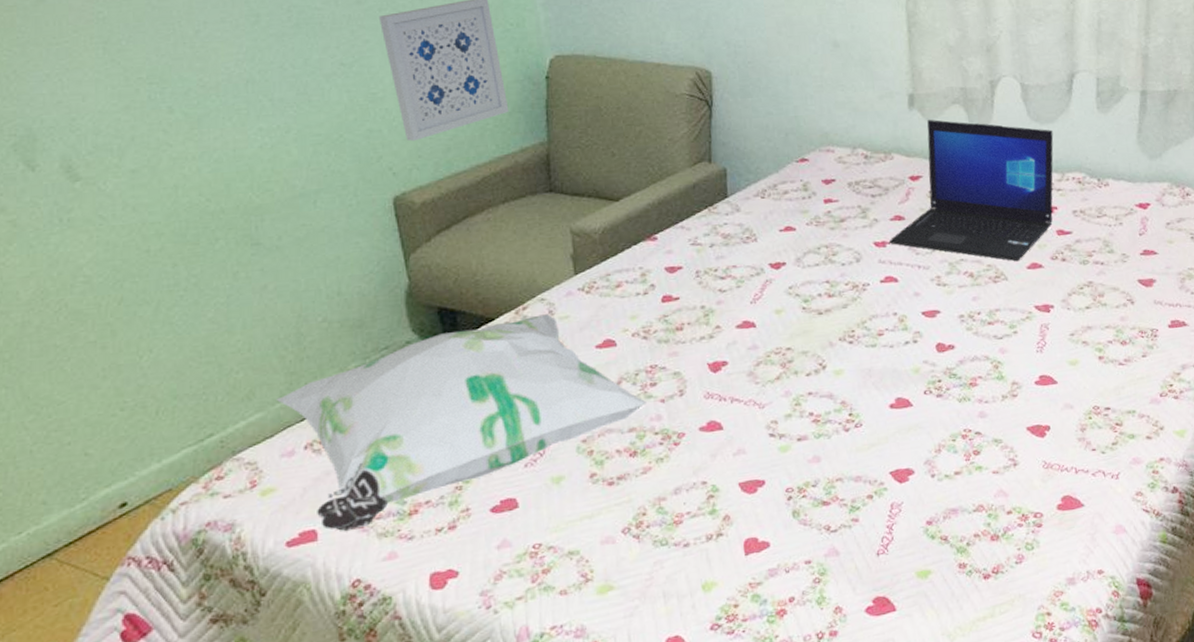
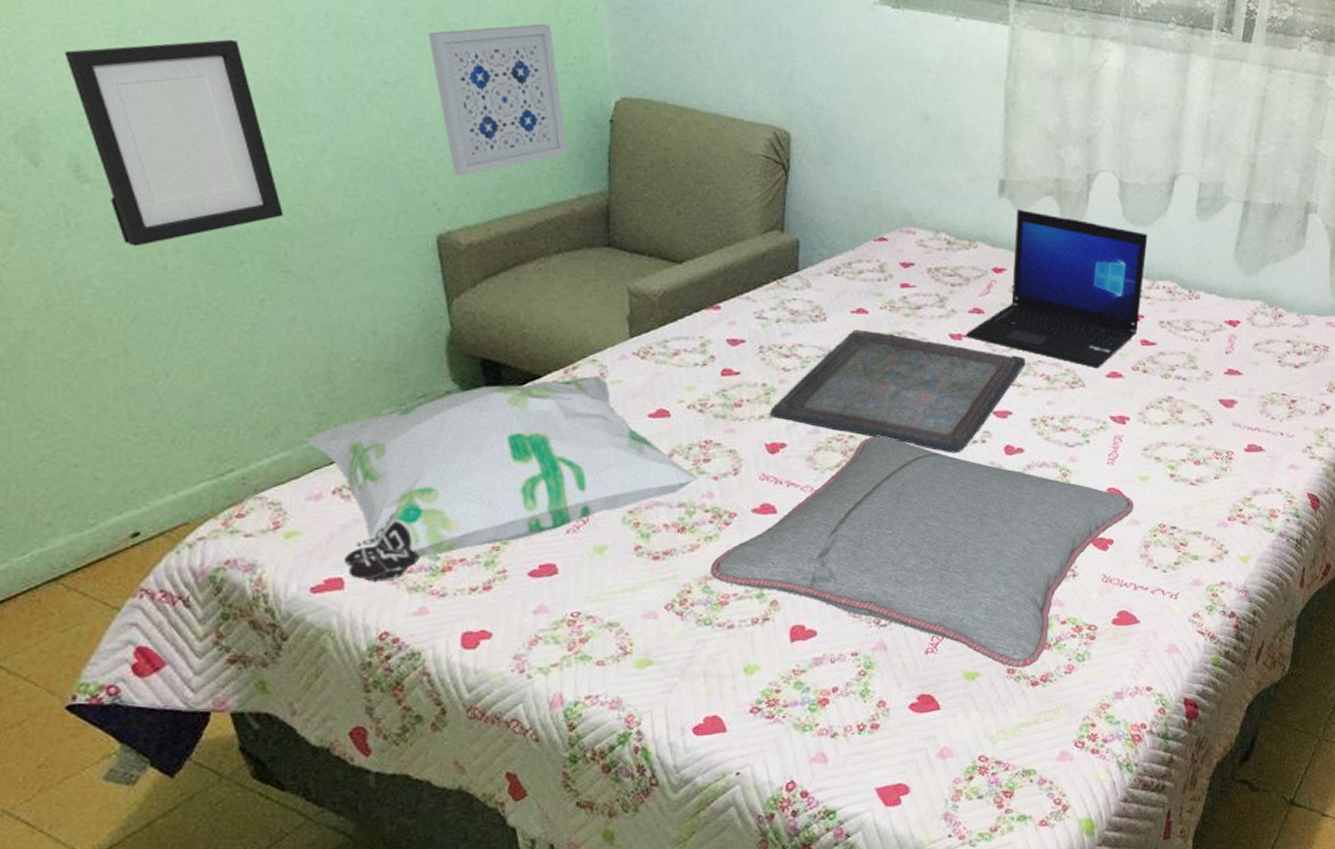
picture frame: none [58,40,254,235] -> present [64,39,284,246]
pillow: none [663,345,1067,562] -> present [710,436,1134,668]
serving tray: none [710,246,949,356] -> present [770,329,1025,453]

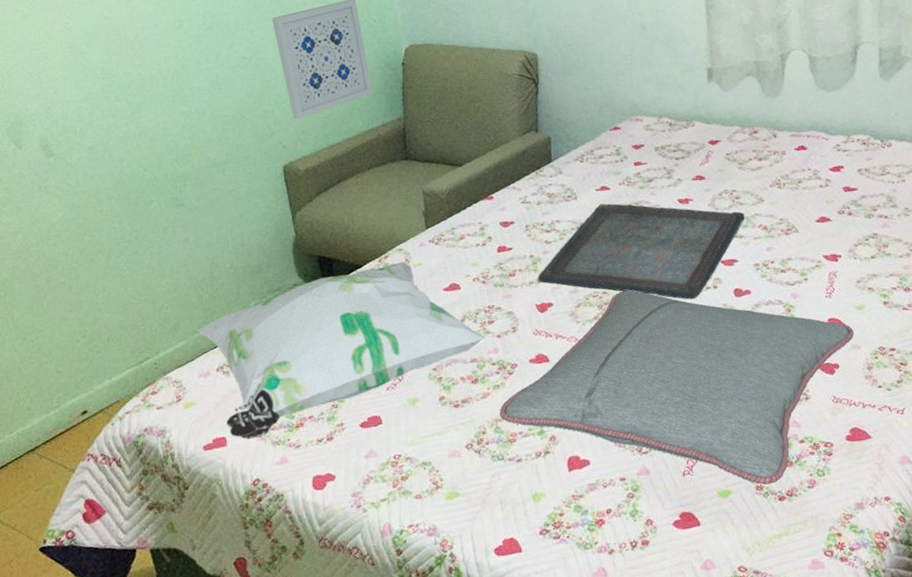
picture frame: present [64,39,284,246] -> none [37,42,179,198]
laptop: present [966,208,1148,369] -> none [692,90,840,216]

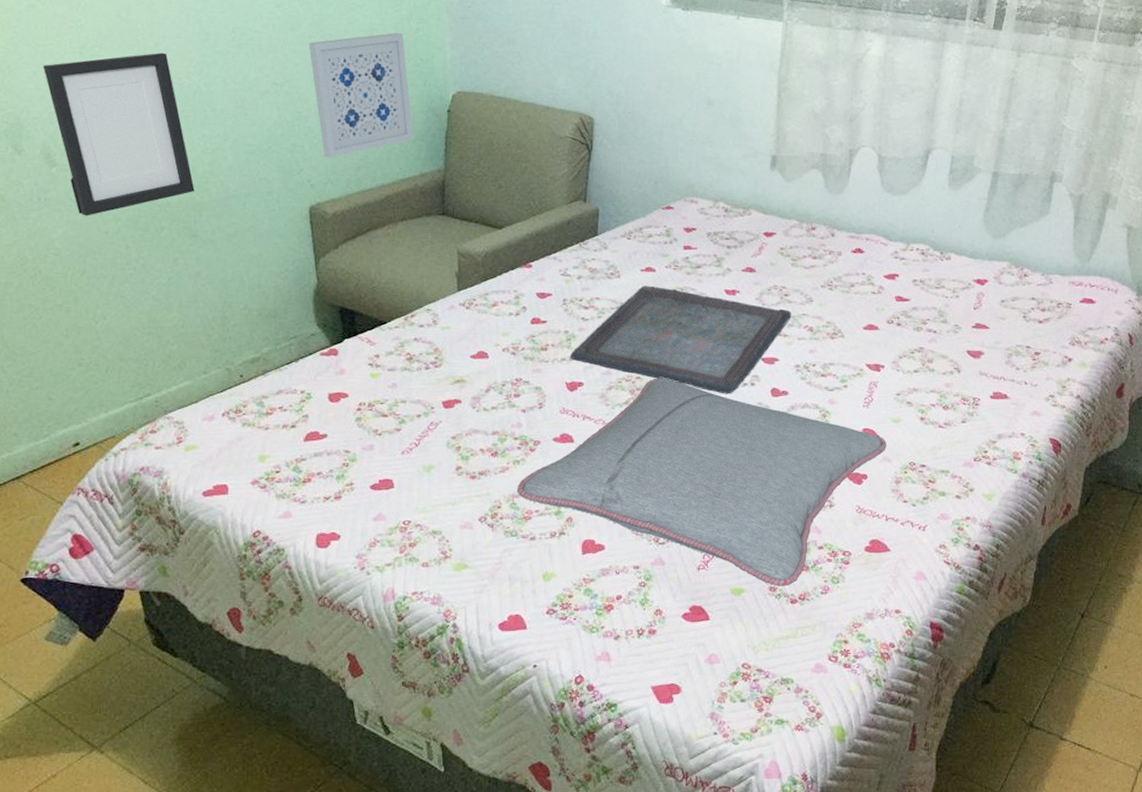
picture frame: none [37,42,179,198] -> present [43,52,195,216]
decorative pillow: present [195,262,485,440] -> none [201,323,510,490]

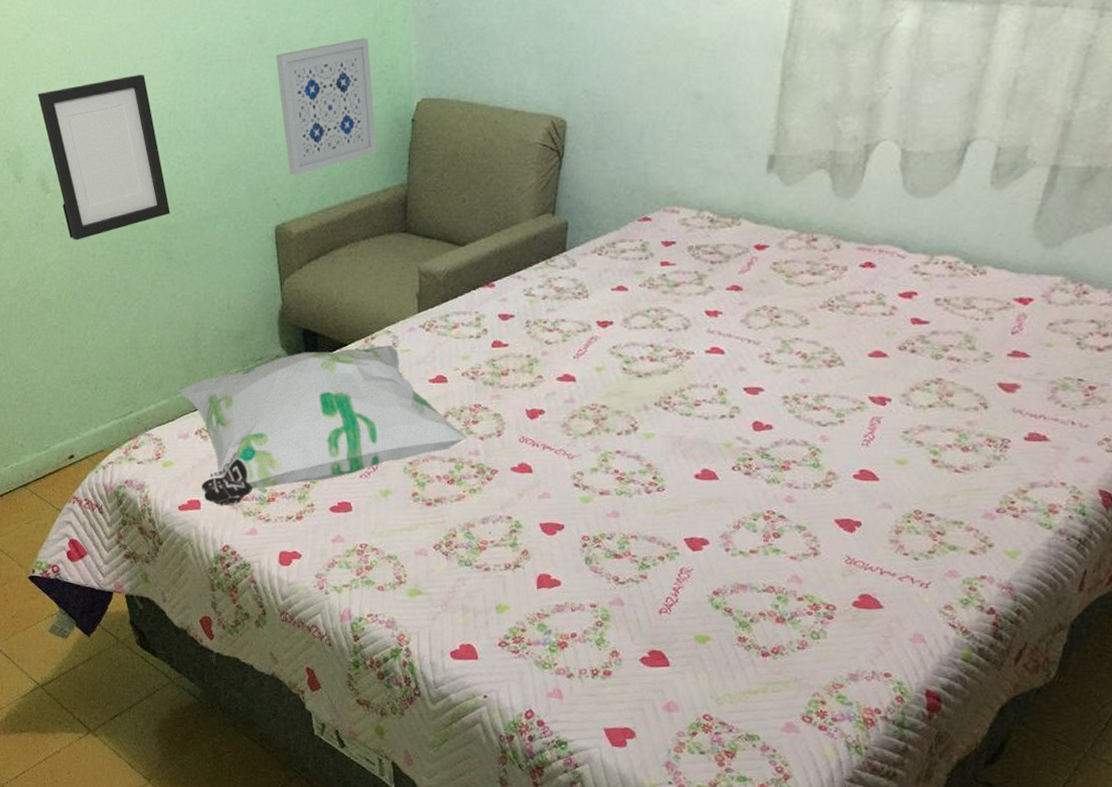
decorative pillow: none [201,323,510,490] -> present [177,345,467,506]
pillow: present [517,378,886,586] -> none [472,407,888,638]
serving tray: present [571,285,791,394] -> none [532,306,782,427]

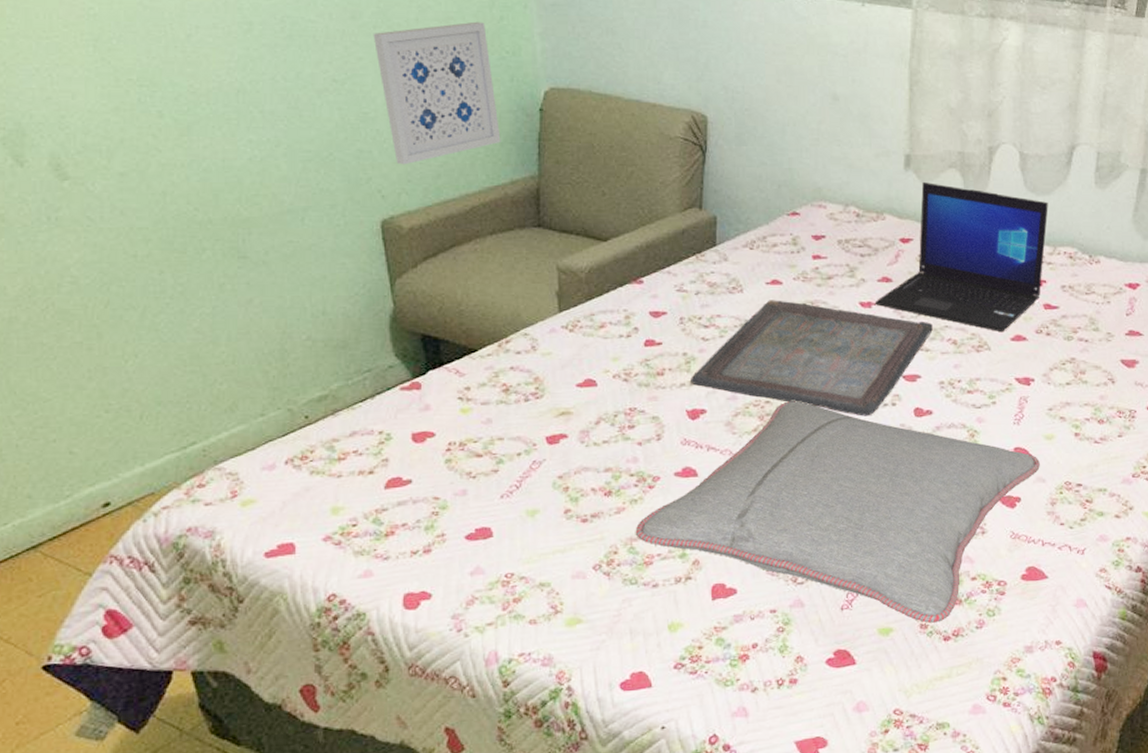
picture frame: present [37,74,170,240] -> none [47,45,242,237]
decorative pillow: present [177,345,467,506] -> none [258,349,624,547]
pillow: none [472,407,888,638] -> present [635,401,1040,623]
serving tray: none [532,306,782,427] -> present [691,300,933,417]
laptop: none [722,184,930,348] -> present [876,181,1048,333]

